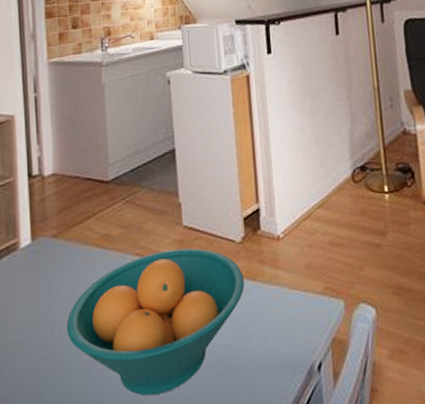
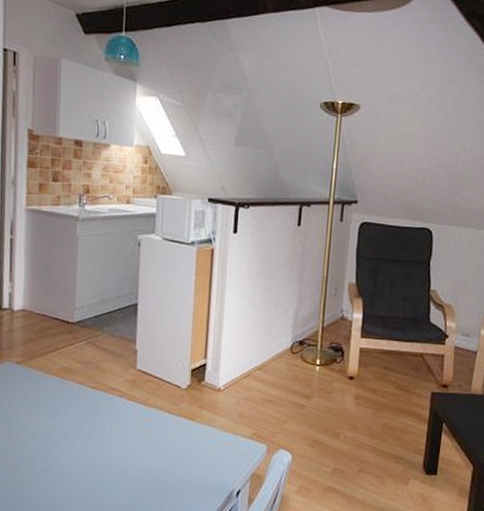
fruit bowl: present [66,248,244,396] -> none [23,387,185,500]

